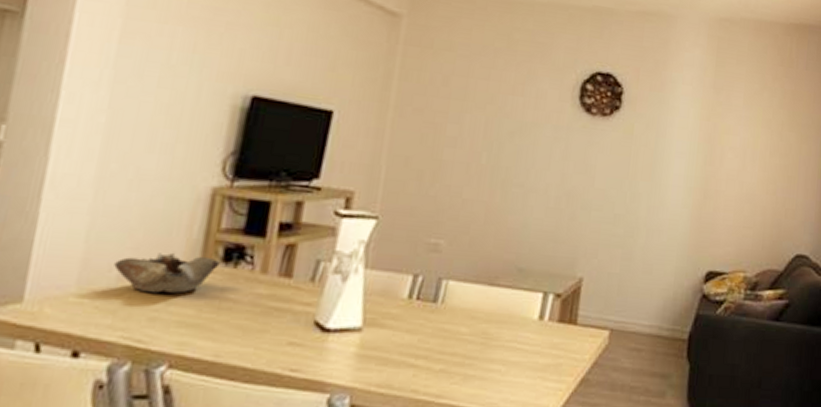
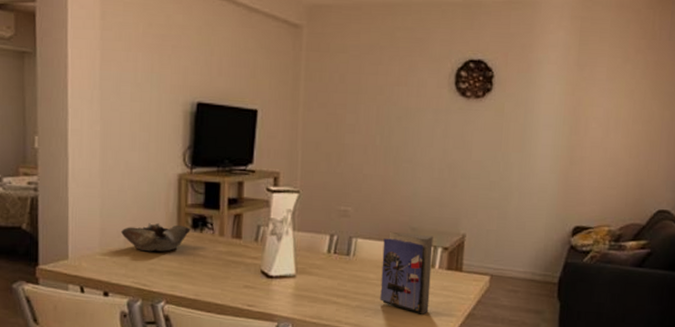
greeting card: none [472,272,544,381] -> present [380,231,433,314]

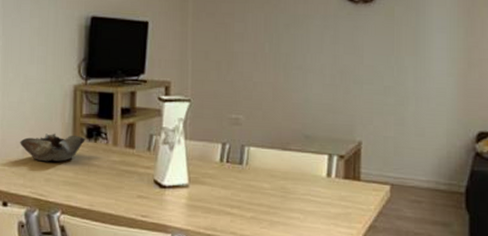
greeting card: present [380,231,433,314] -> none [275,139,328,226]

